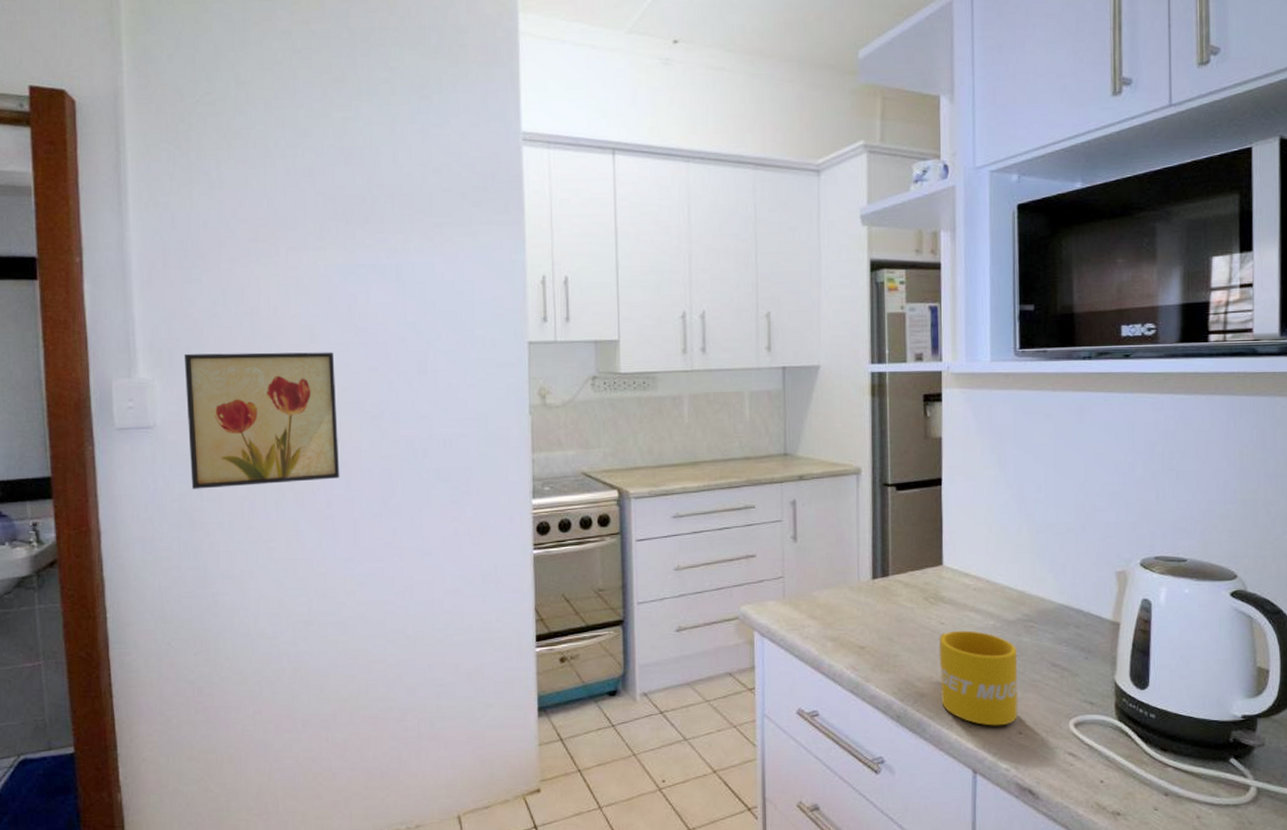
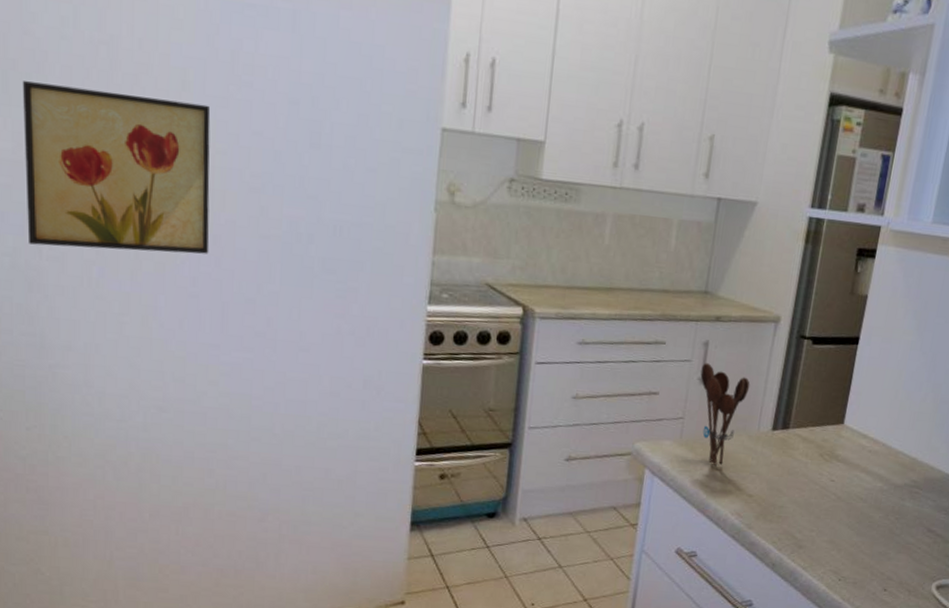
utensil holder: none [793,521,843,621] -> present [700,363,750,465]
mug: present [939,630,1018,726] -> none [817,488,898,582]

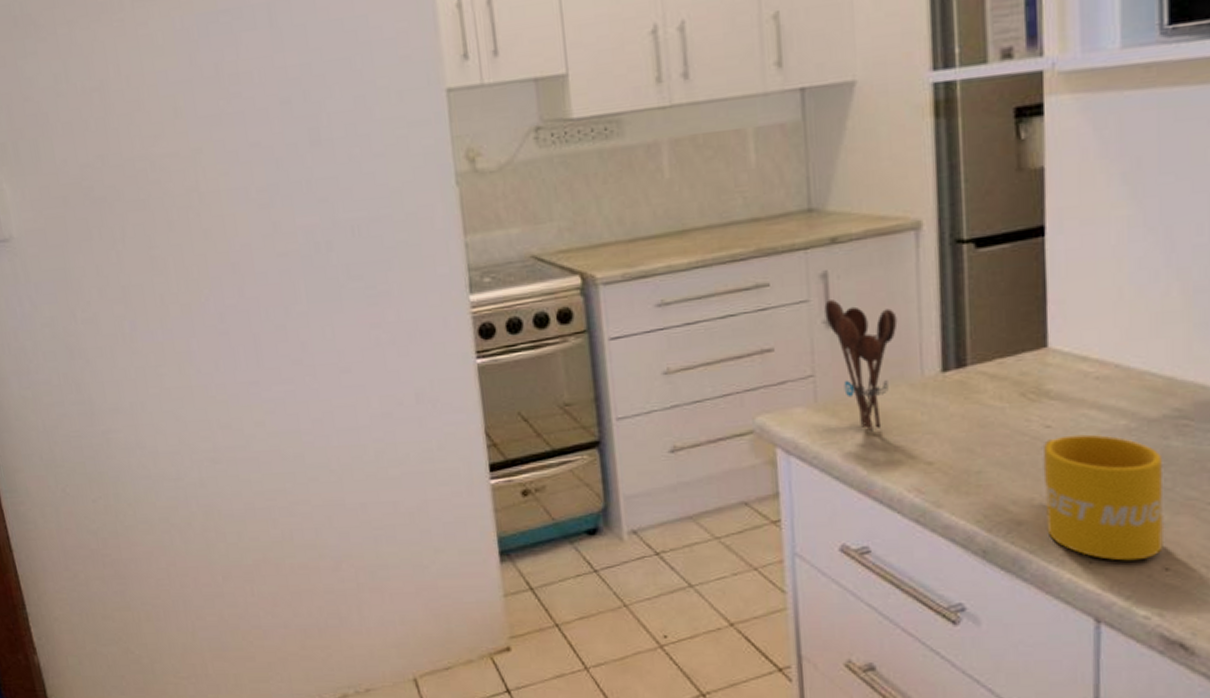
wall art: present [22,81,211,254] -> none [31,127,231,310]
mug: none [817,488,898,582] -> present [1042,434,1163,561]

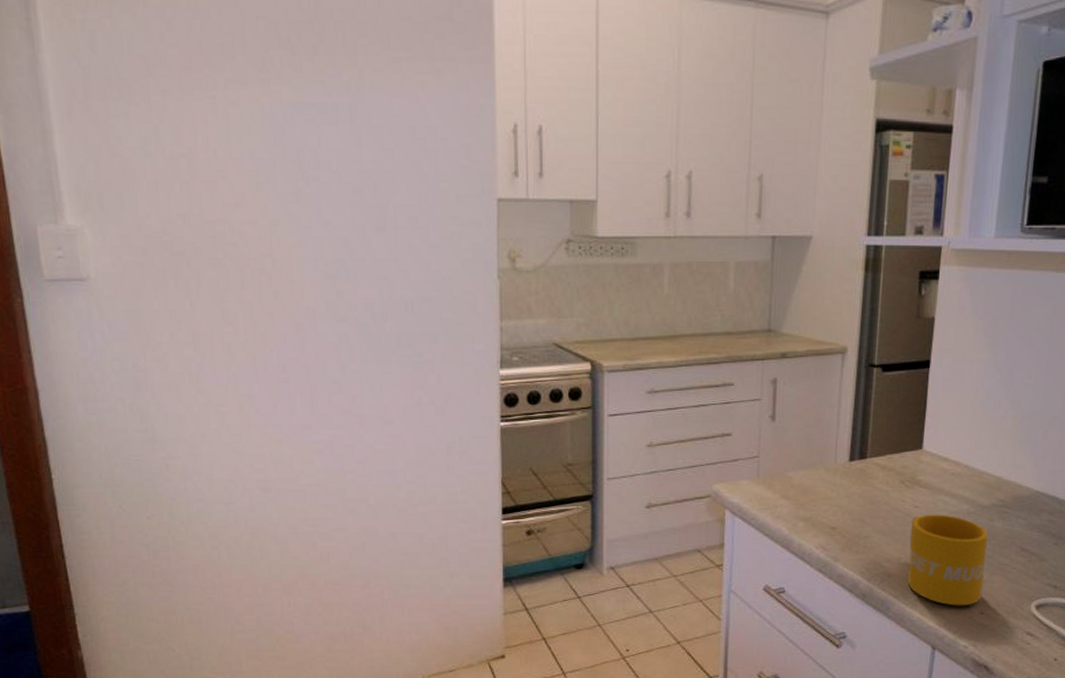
utensil holder: present [824,300,898,430] -> none [771,400,823,501]

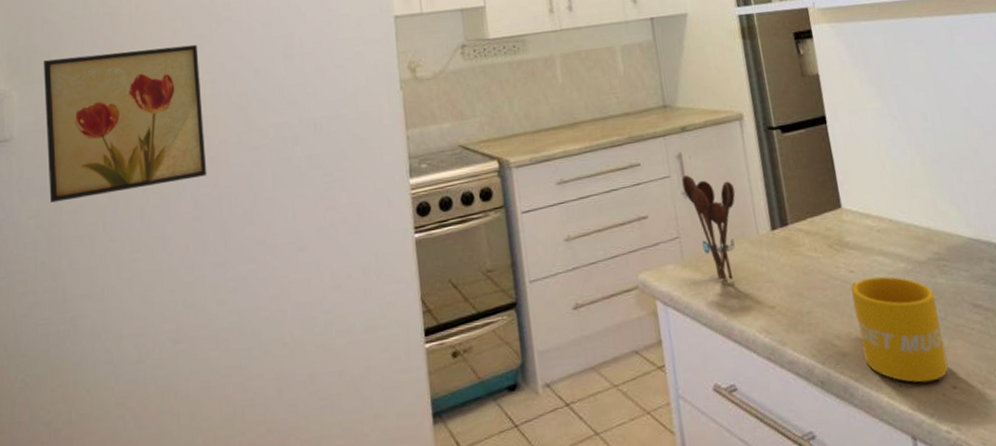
wall art: none [115,199,294,348] -> present [43,44,207,203]
utensil holder: none [771,400,823,501] -> present [681,175,736,281]

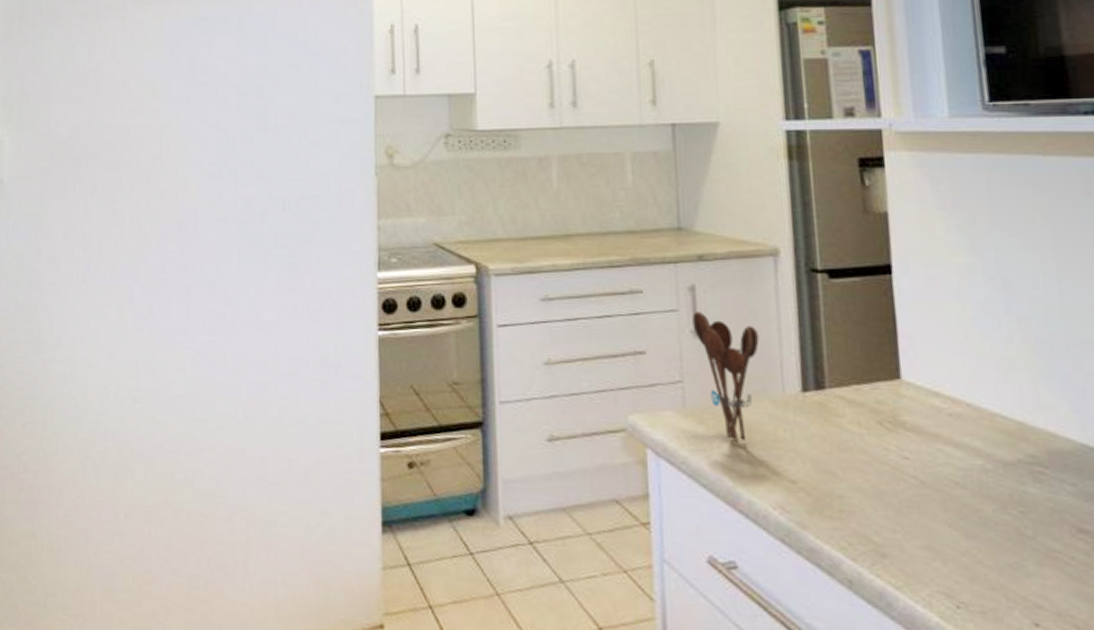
wall art: present [43,44,207,203] -> none [31,107,175,248]
mug: present [851,276,949,383] -> none [902,469,1031,611]

